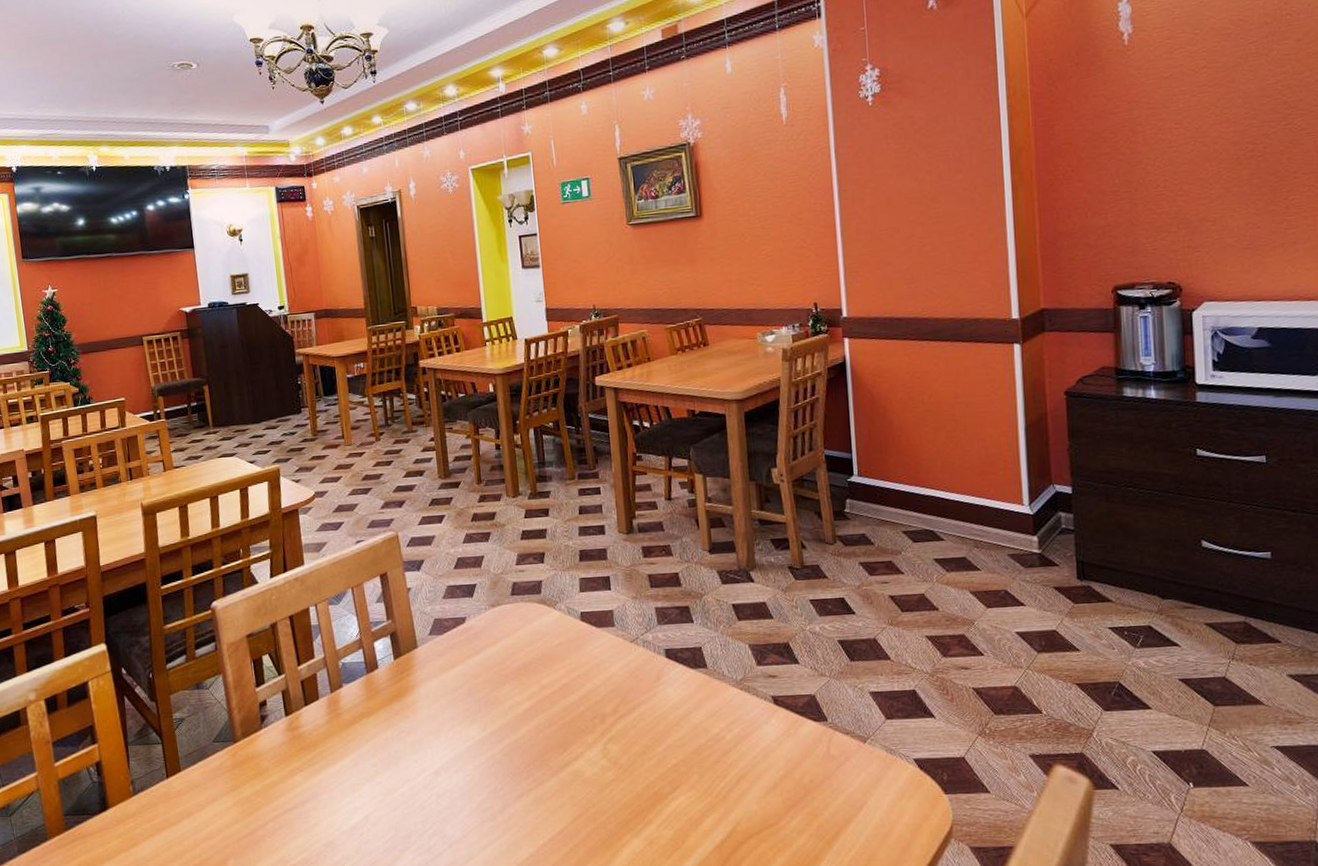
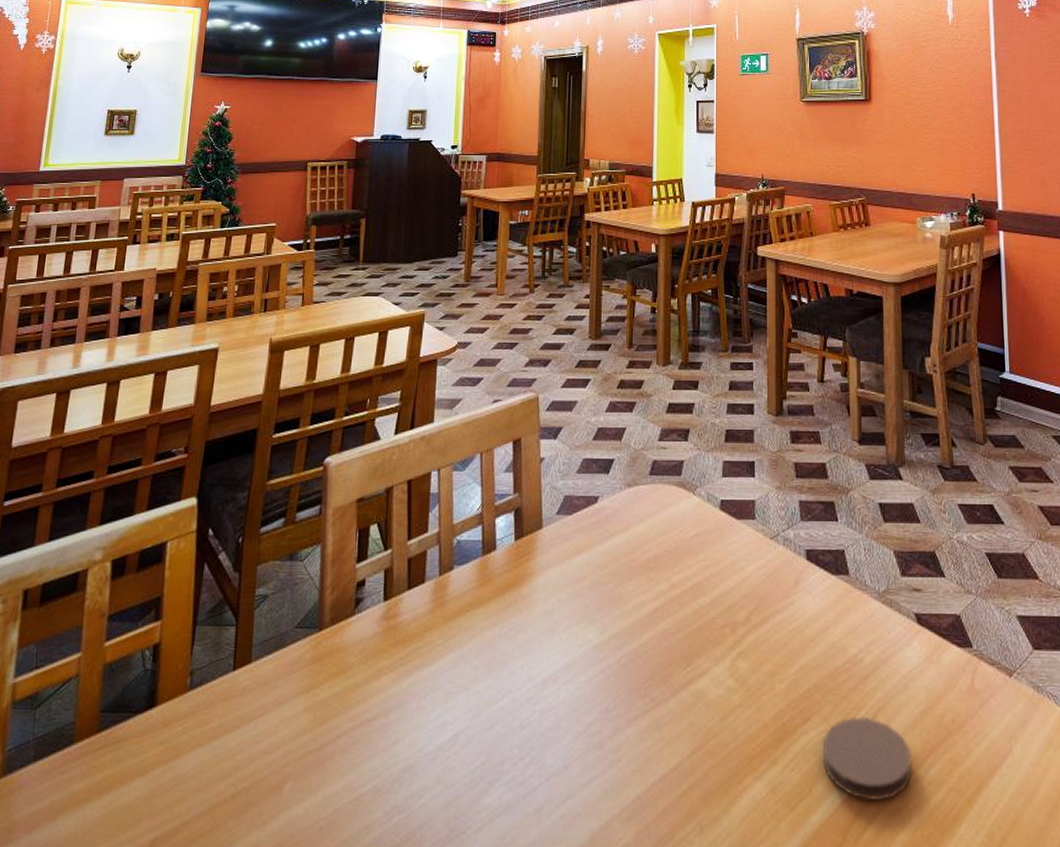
coaster: none [691,782,776,847] -> present [822,716,913,800]

